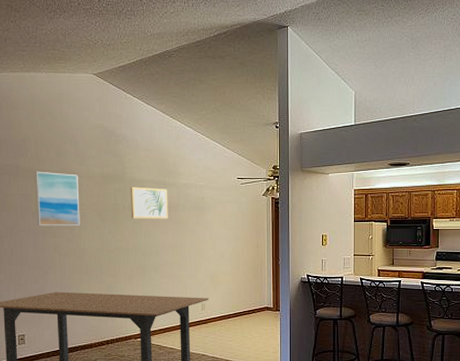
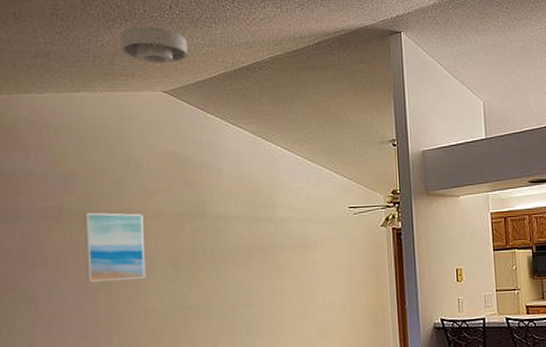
ceiling light: none [59,17,112,50] -> present [120,26,188,64]
wall art: present [131,186,168,219] -> none [213,224,263,265]

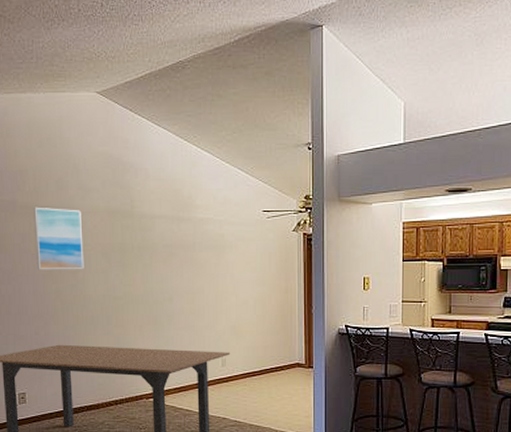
ceiling light: present [120,26,188,64] -> none [58,25,117,64]

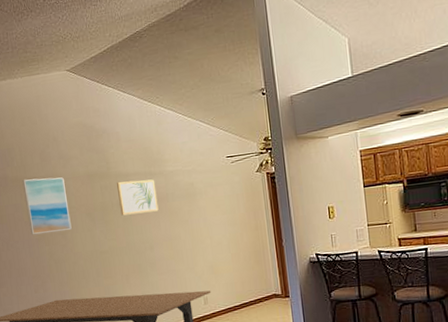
wall art: none [140,223,183,261] -> present [117,179,159,216]

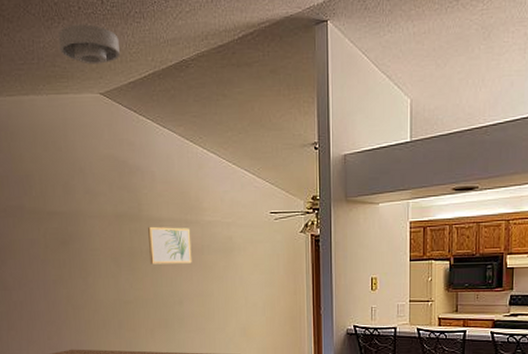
wall art: present [22,177,72,235] -> none [40,212,94,276]
ceiling light: none [28,12,81,47] -> present [58,24,120,65]

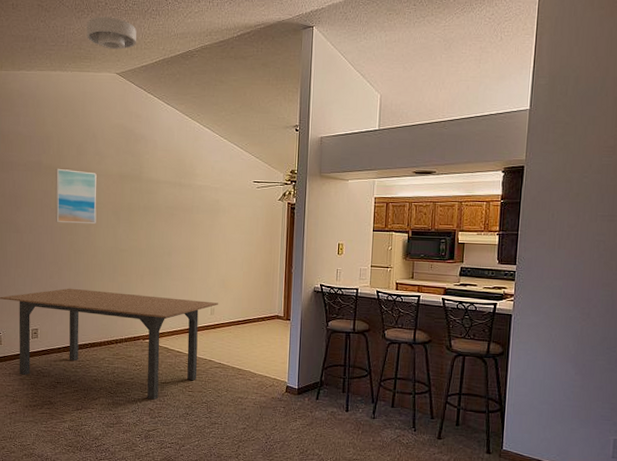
wall art: none [40,212,94,276] -> present [55,168,97,224]
wall art: present [148,226,192,264] -> none [146,186,183,221]

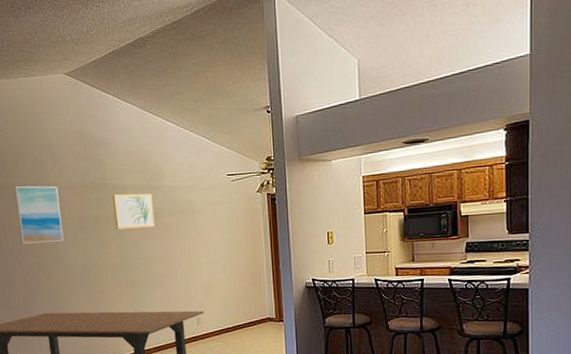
ceiling light: present [86,16,137,50] -> none [25,11,82,48]
wall art: none [146,186,183,221] -> present [113,193,155,230]

